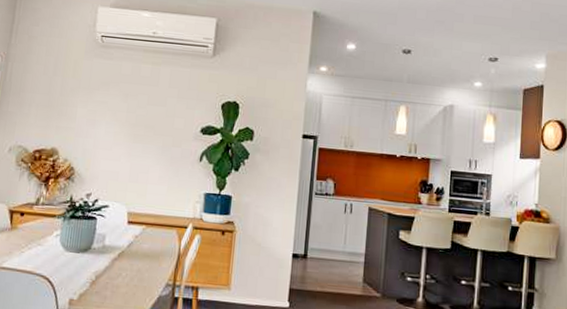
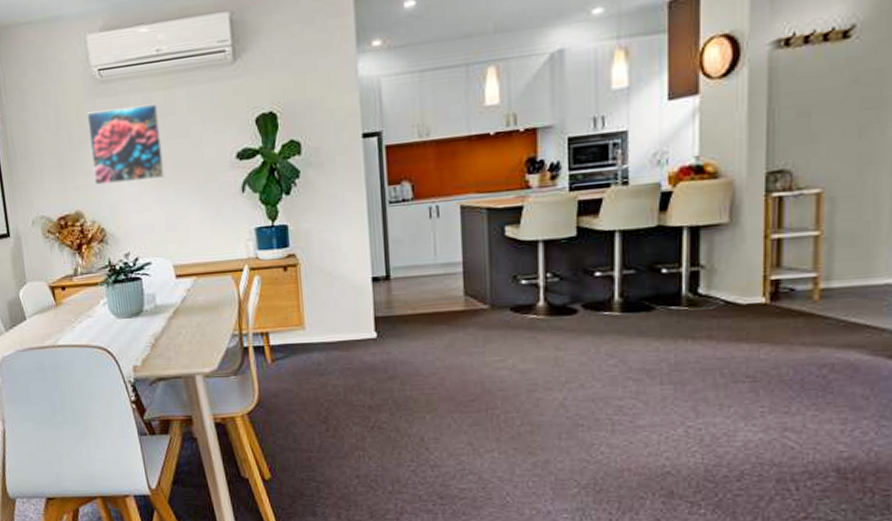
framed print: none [75,67,144,135] -> present [86,103,165,185]

